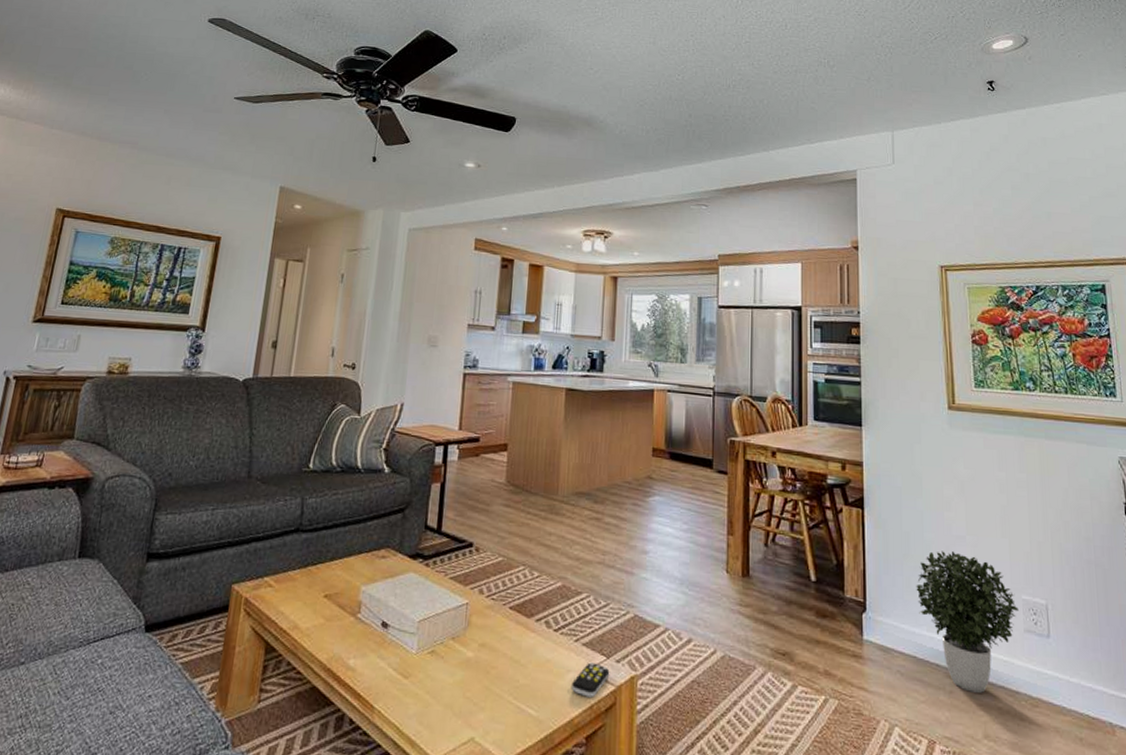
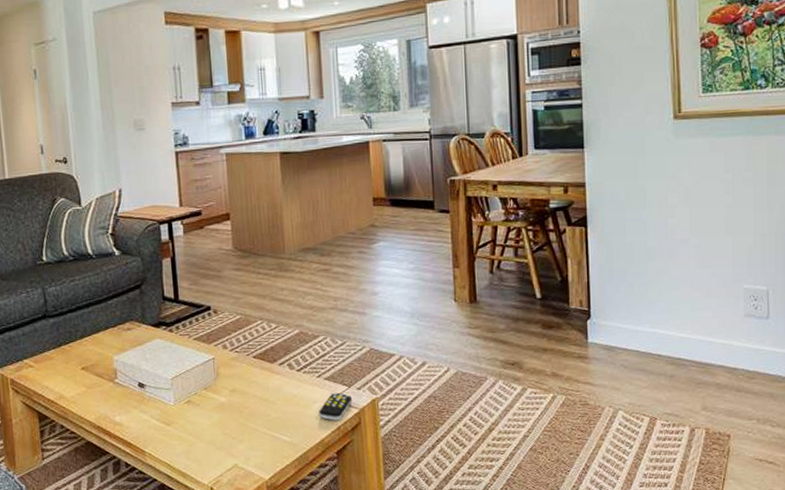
potted plant: present [916,551,1019,693] -> none [639,254,740,374]

